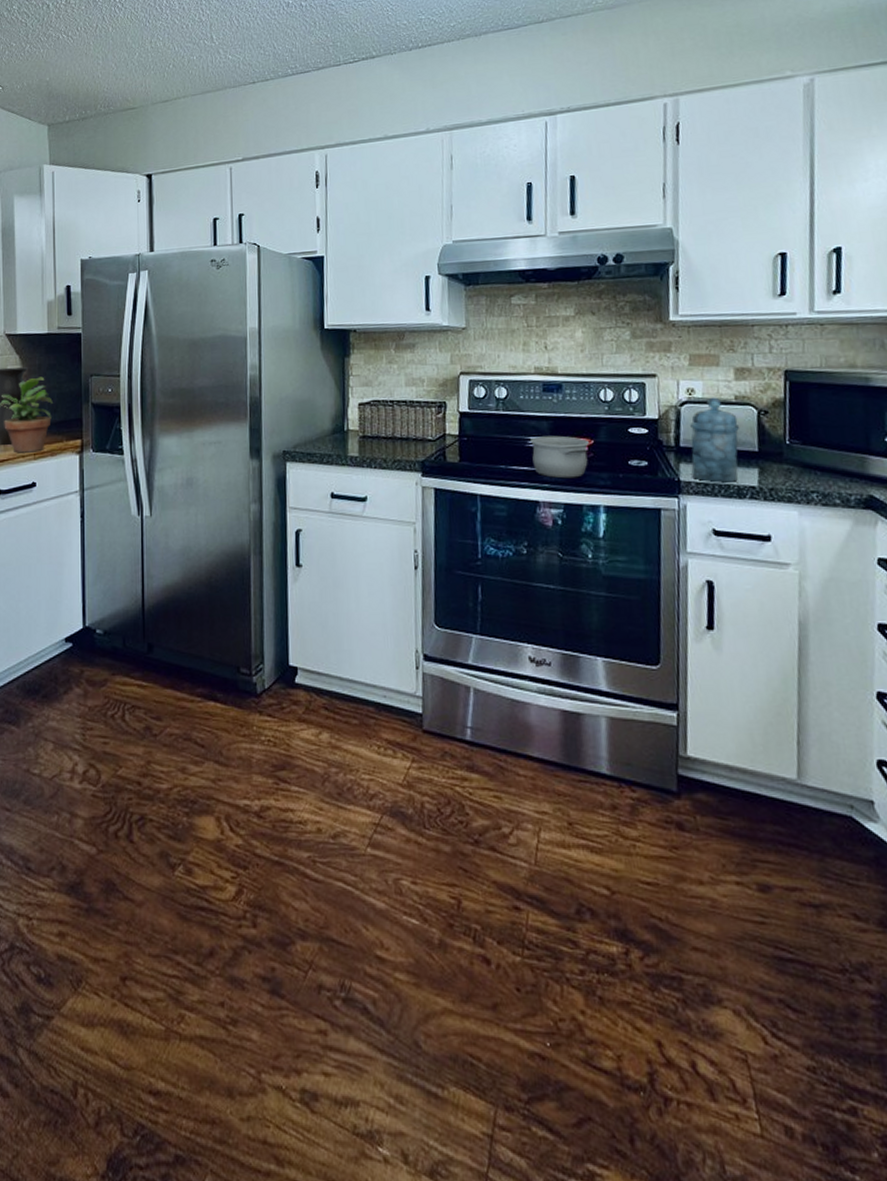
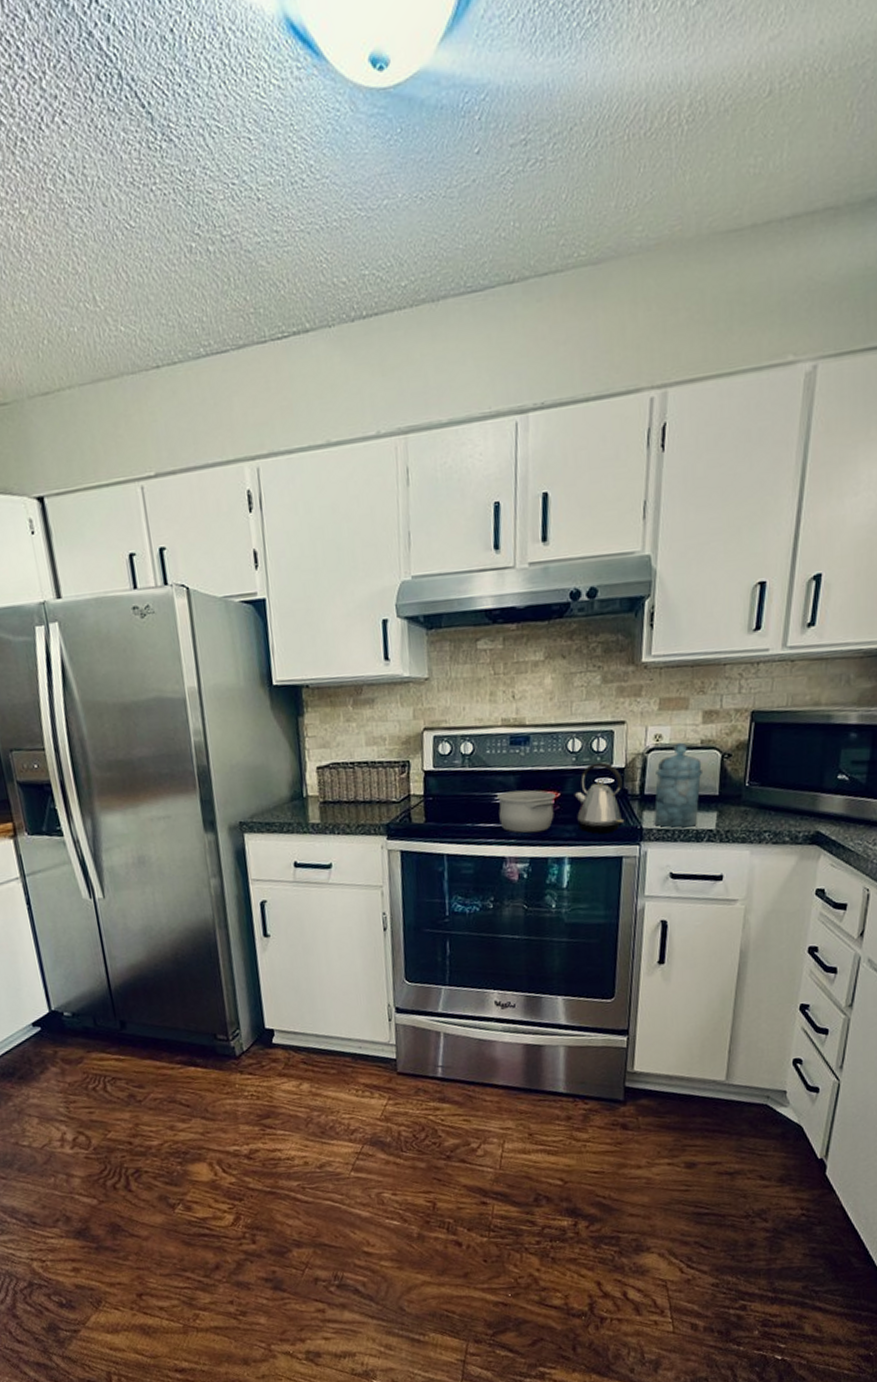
kettle: none [607,412,661,484] -> present [574,762,625,834]

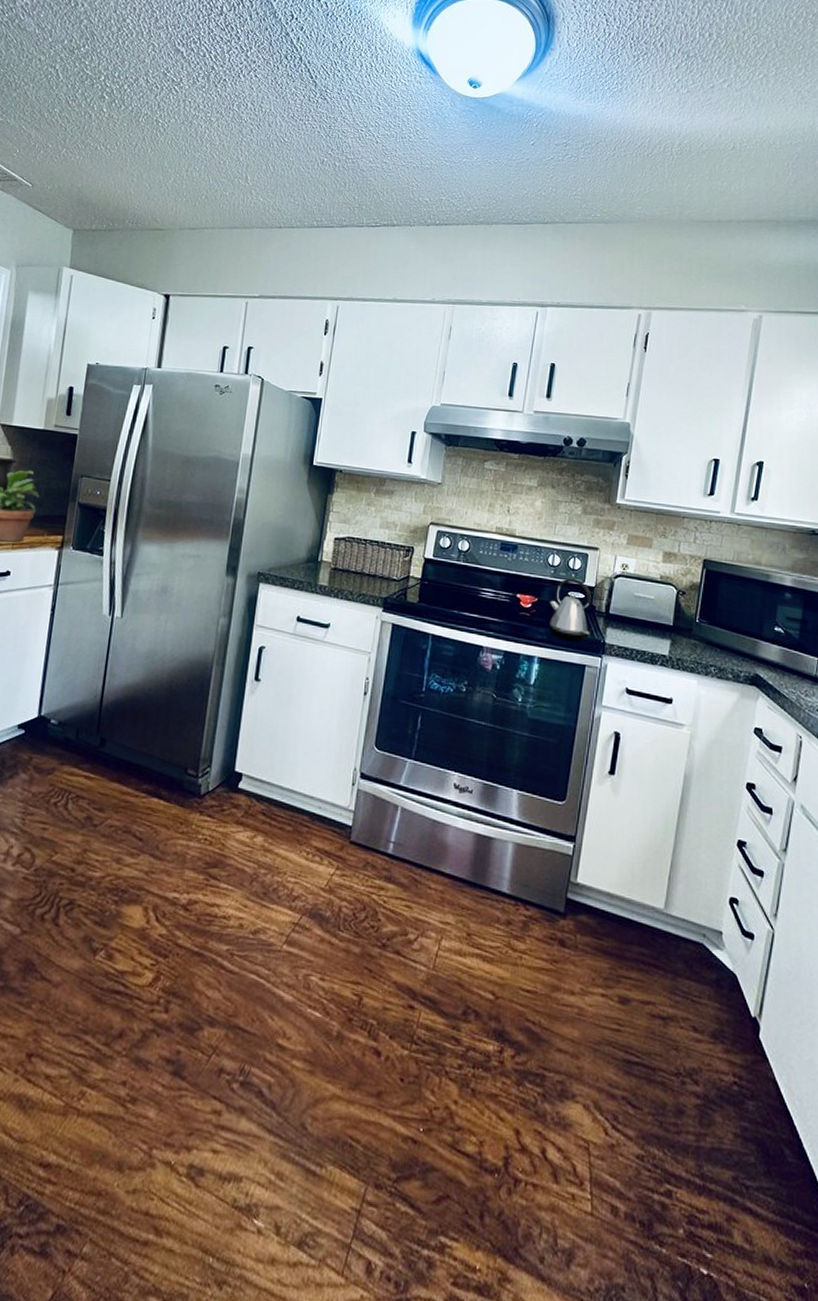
cooking pot: present [496,790,557,833] -> none [482,589,535,630]
canister: present [654,742,704,829] -> none [616,574,661,651]

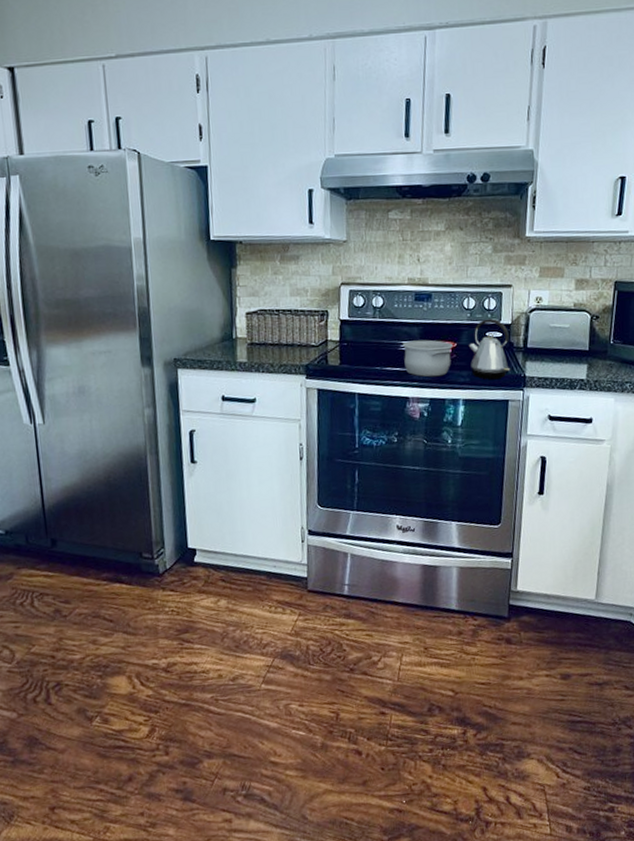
cooking pot: none [482,589,535,630] -> present [402,340,454,377]

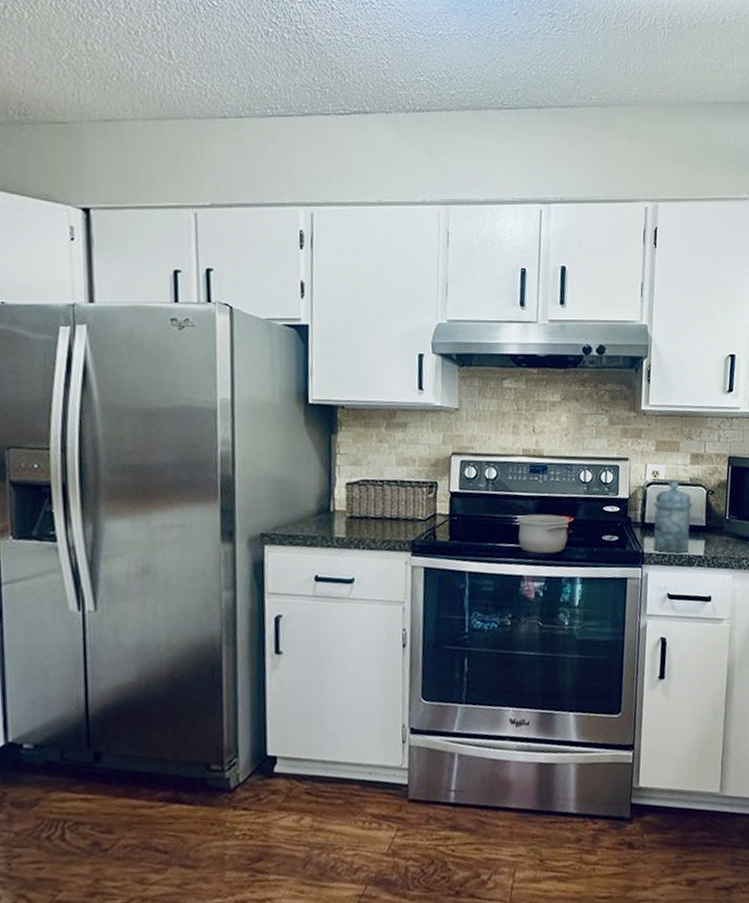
kettle: present [468,318,511,380] -> none [585,492,629,556]
canister: none [535,304,576,378] -> present [653,479,693,555]

